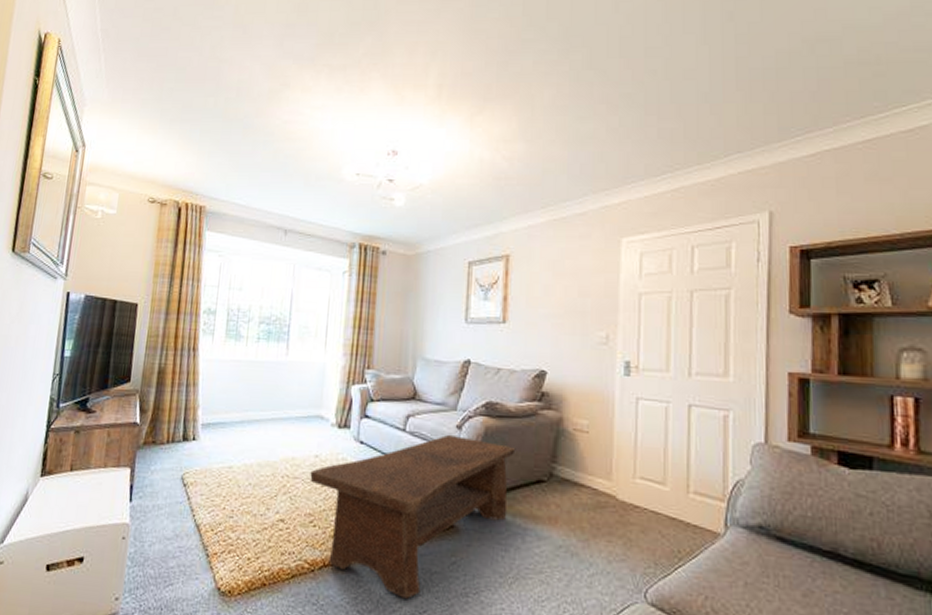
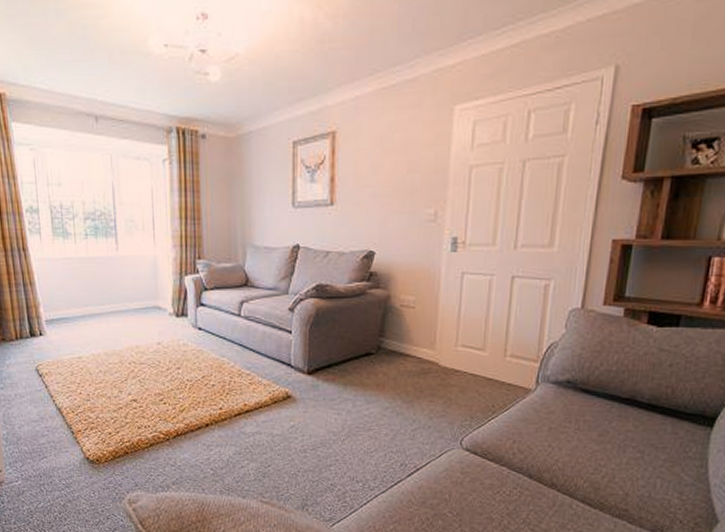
coffee table: present [310,434,516,599] -> none [155,316,346,457]

